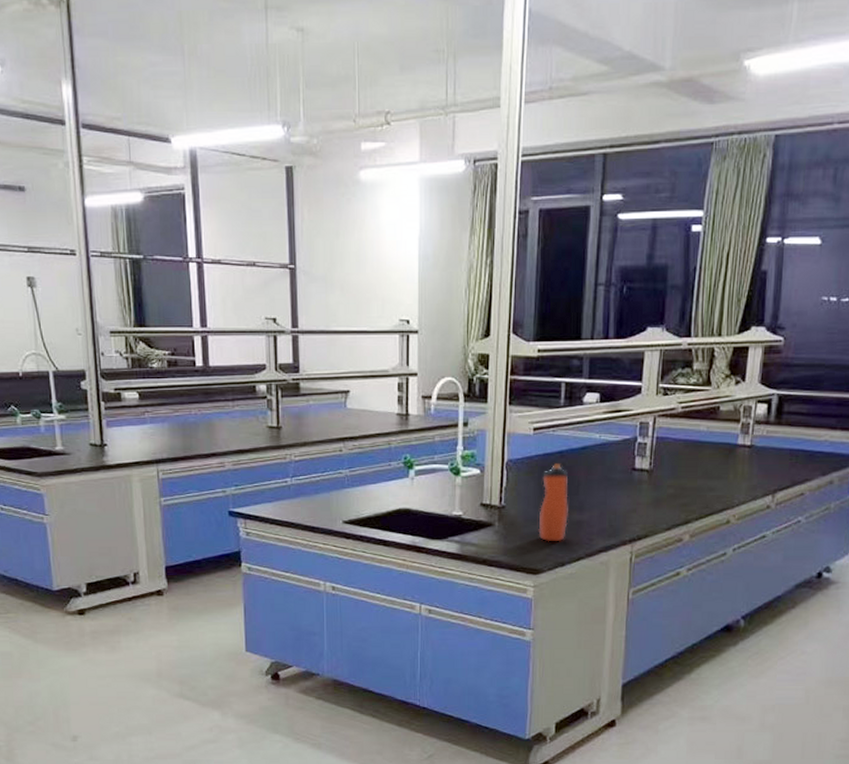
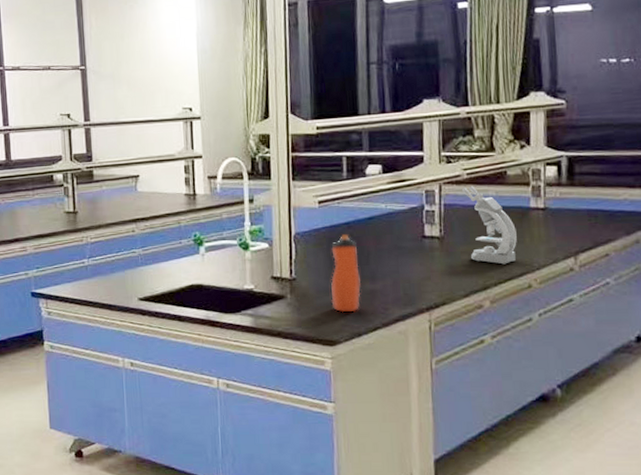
microscope: none [674,420,722,500] -> present [461,186,517,265]

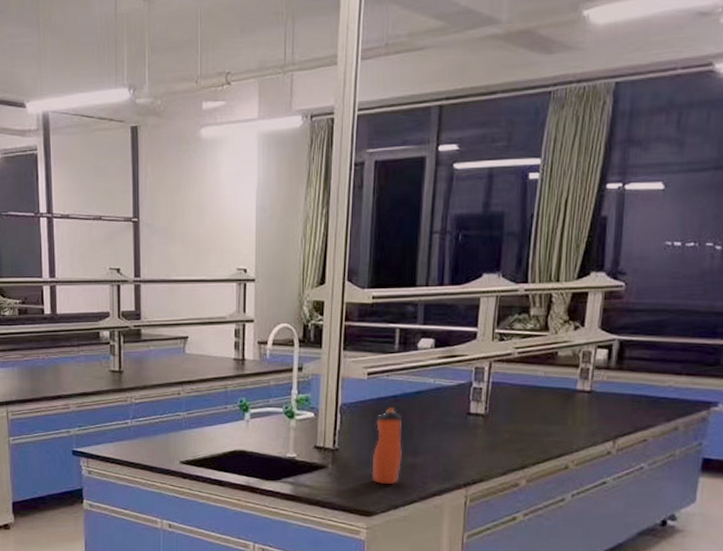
microscope: present [461,186,517,265] -> none [511,365,560,445]

